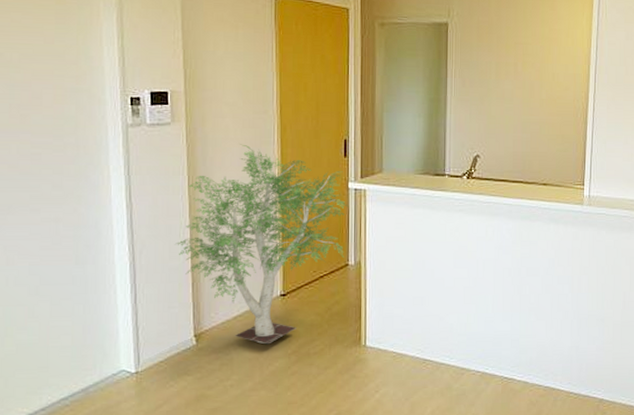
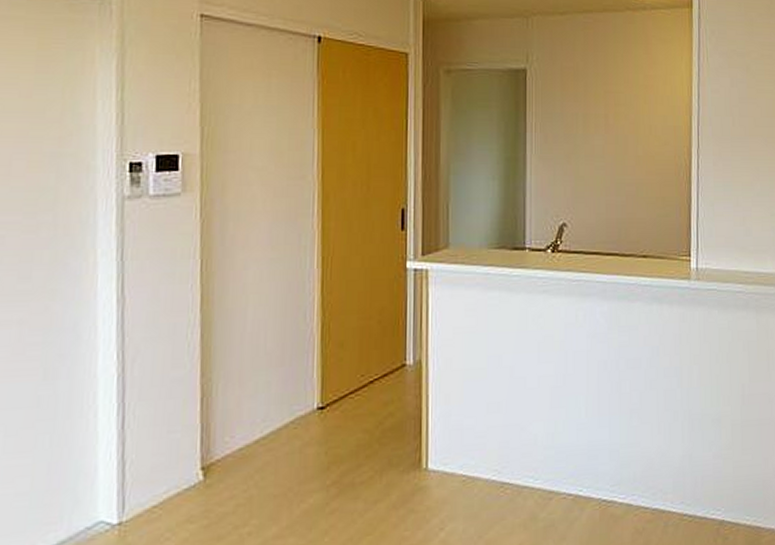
potted tree: present [175,144,350,345] -> none [180,217,408,475]

